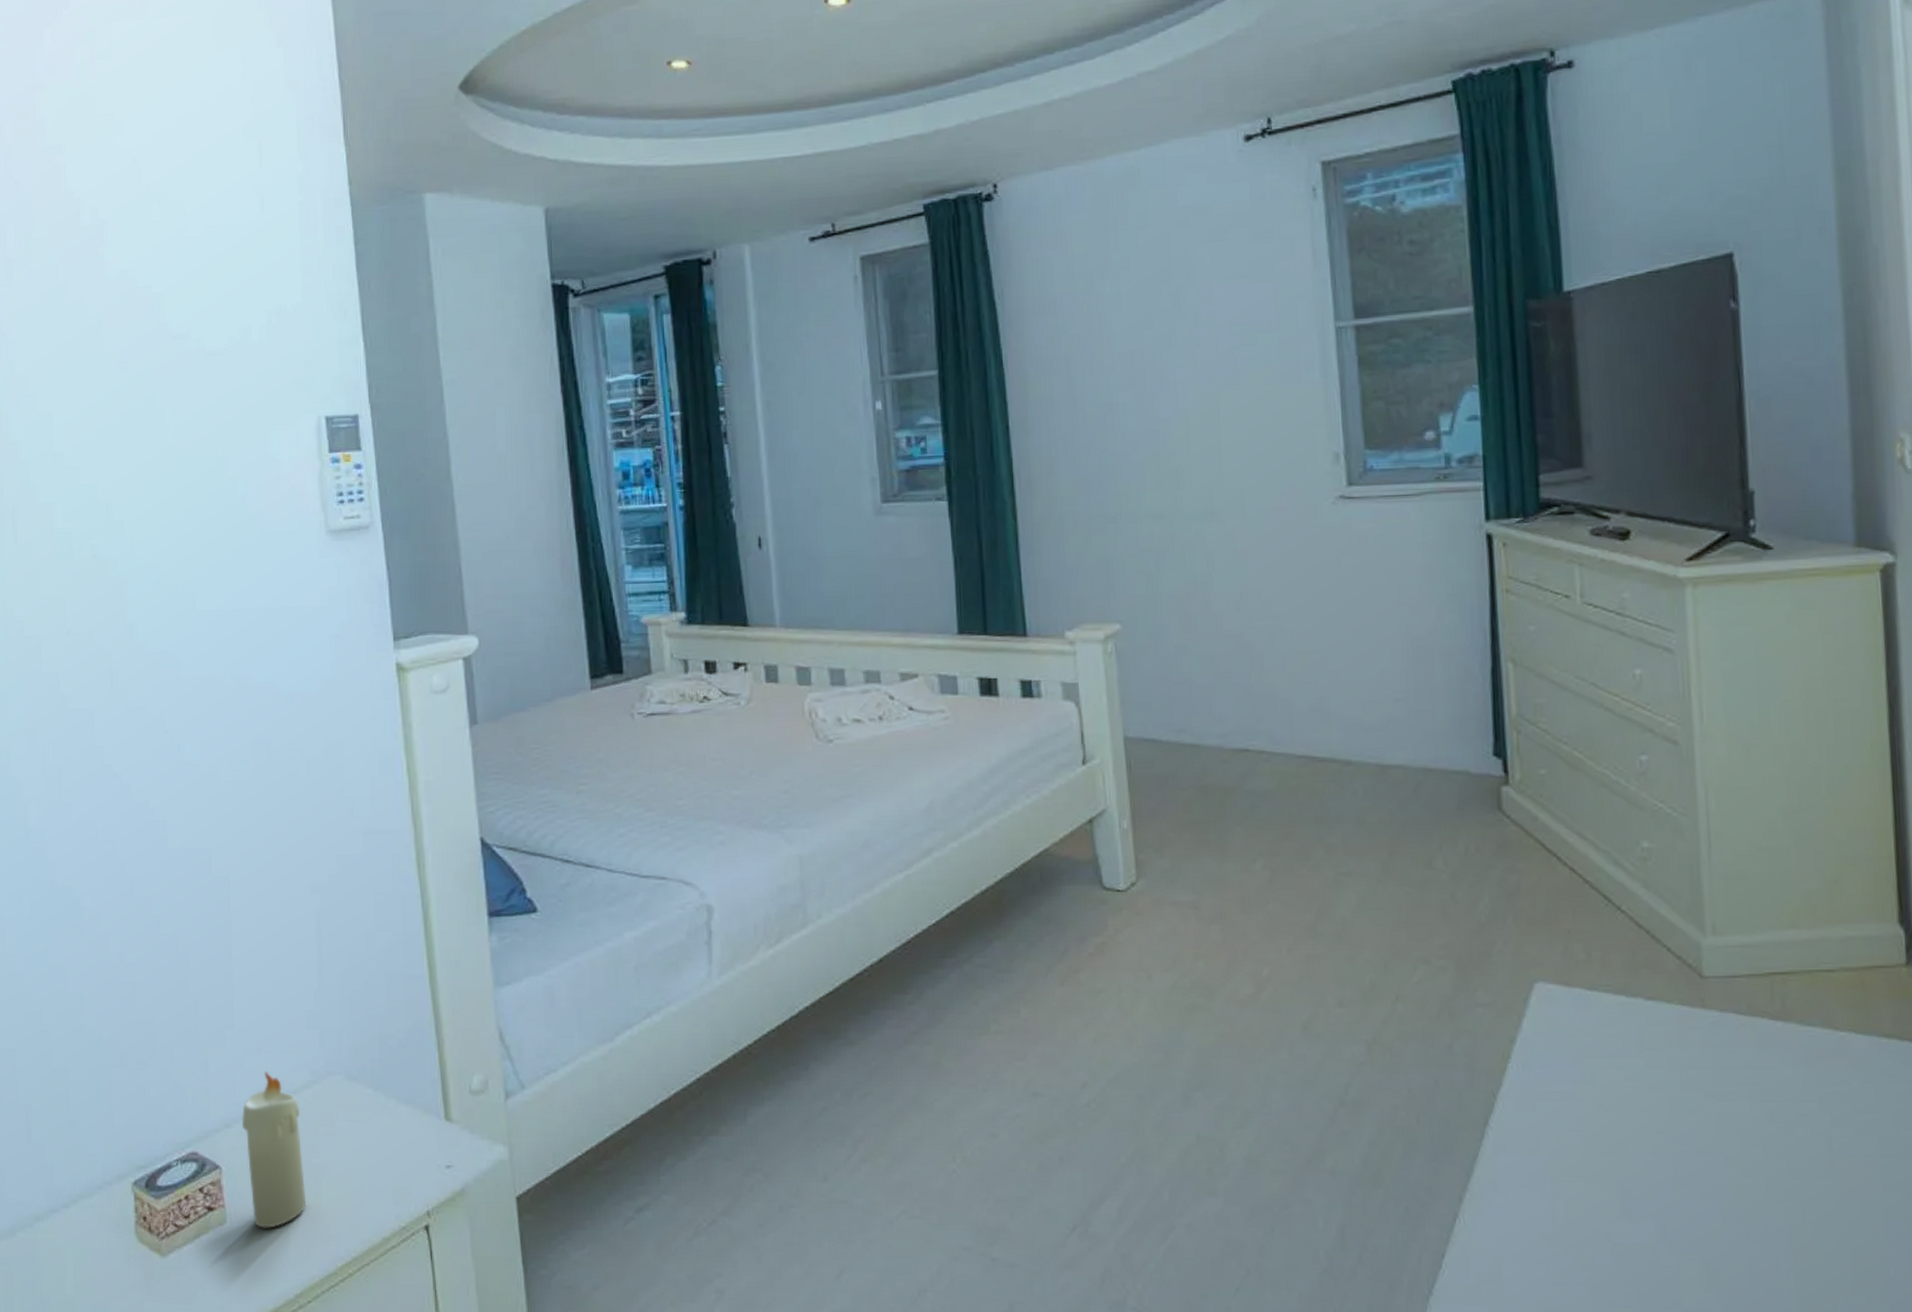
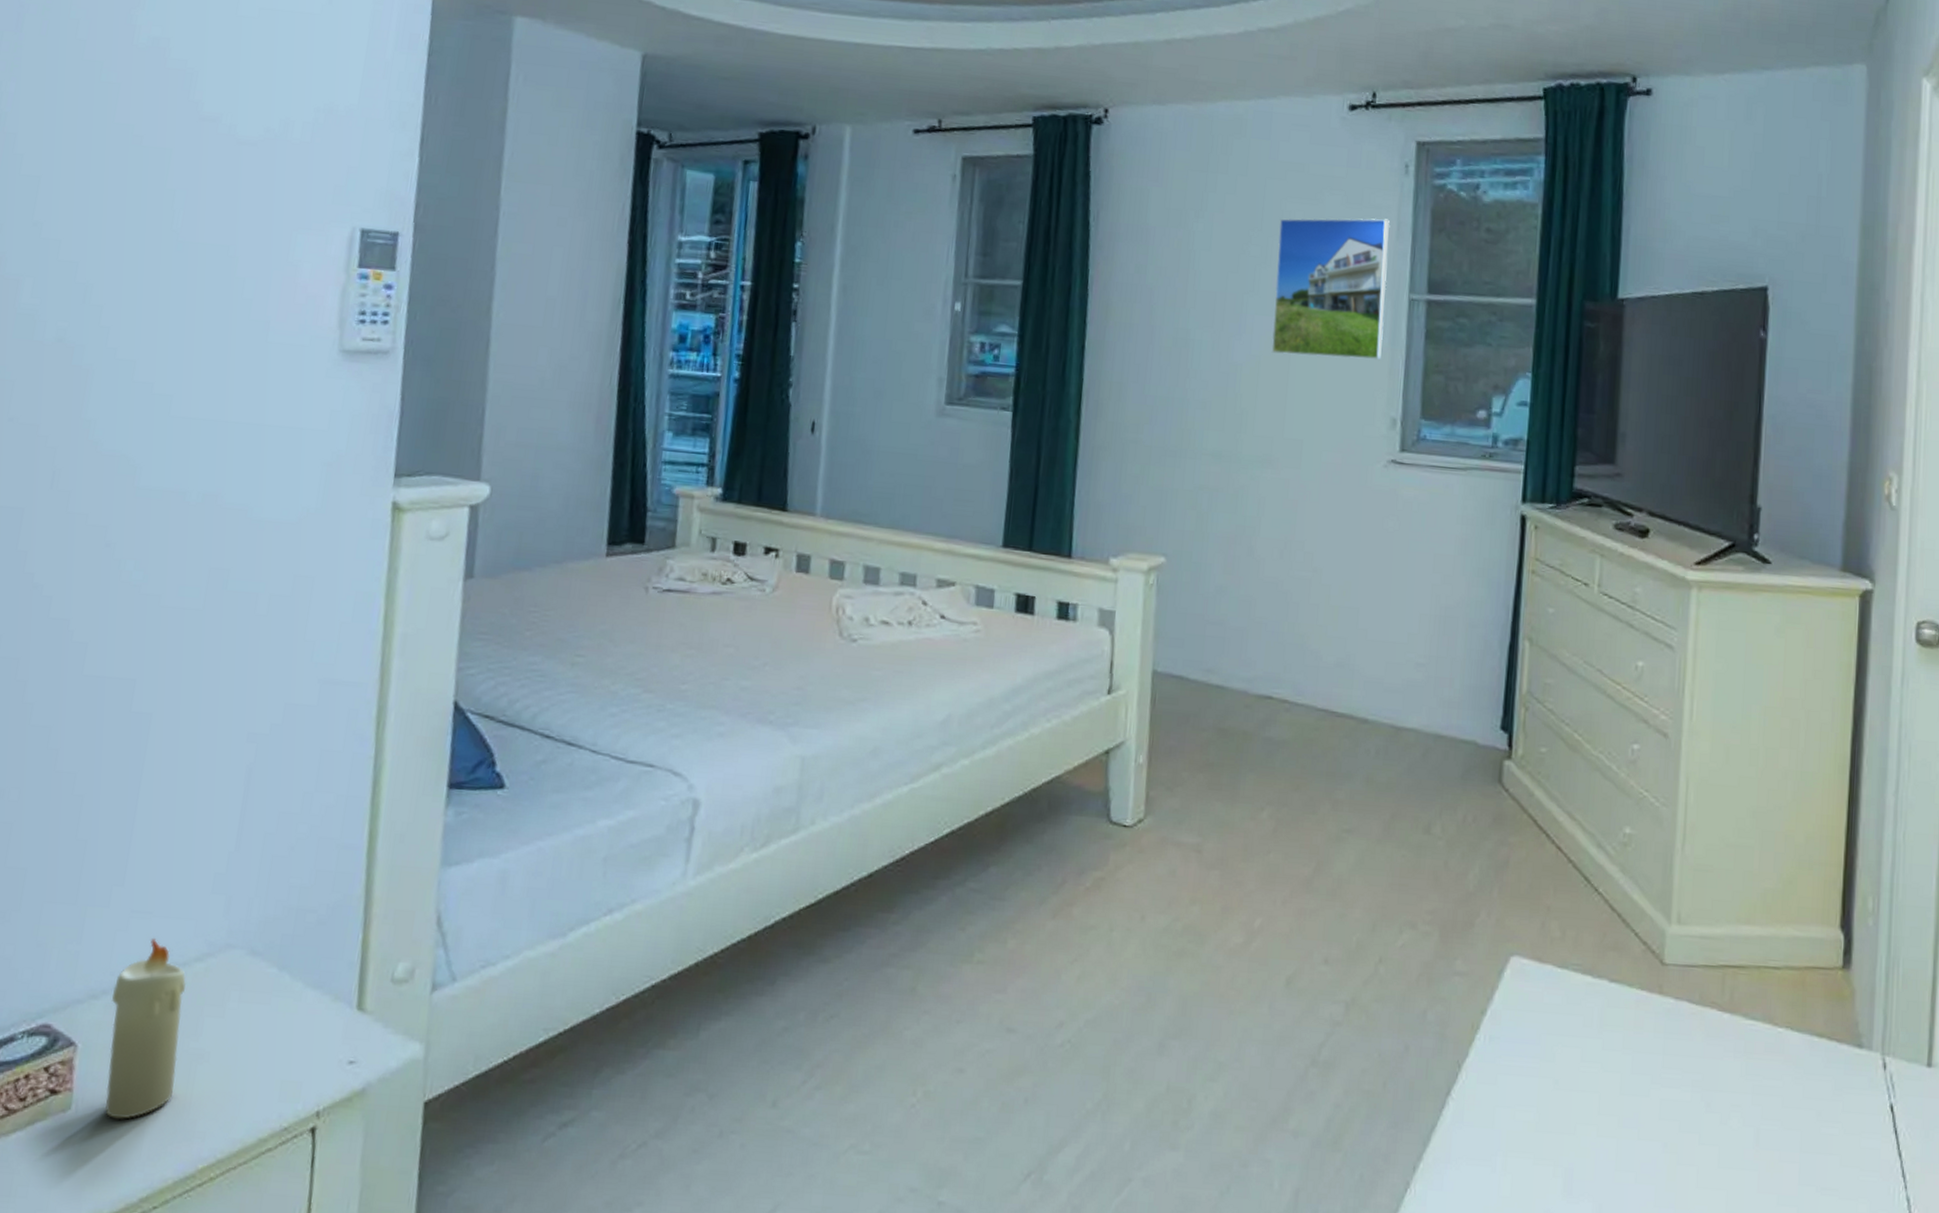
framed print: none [1189,248,1314,404] -> present [1271,218,1390,360]

